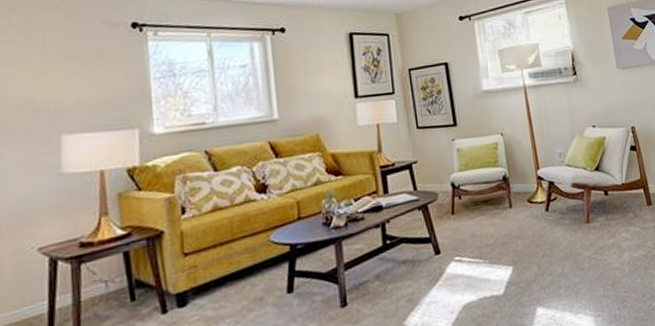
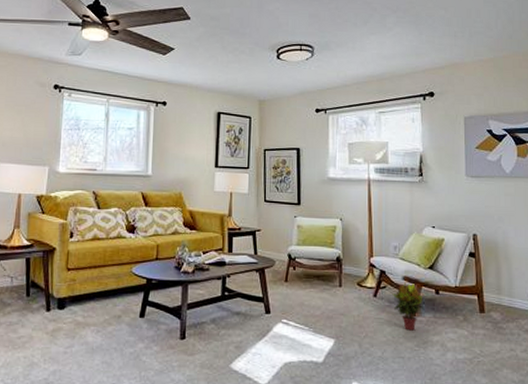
potted plant: none [563,189,595,240] -> present [392,282,423,331]

